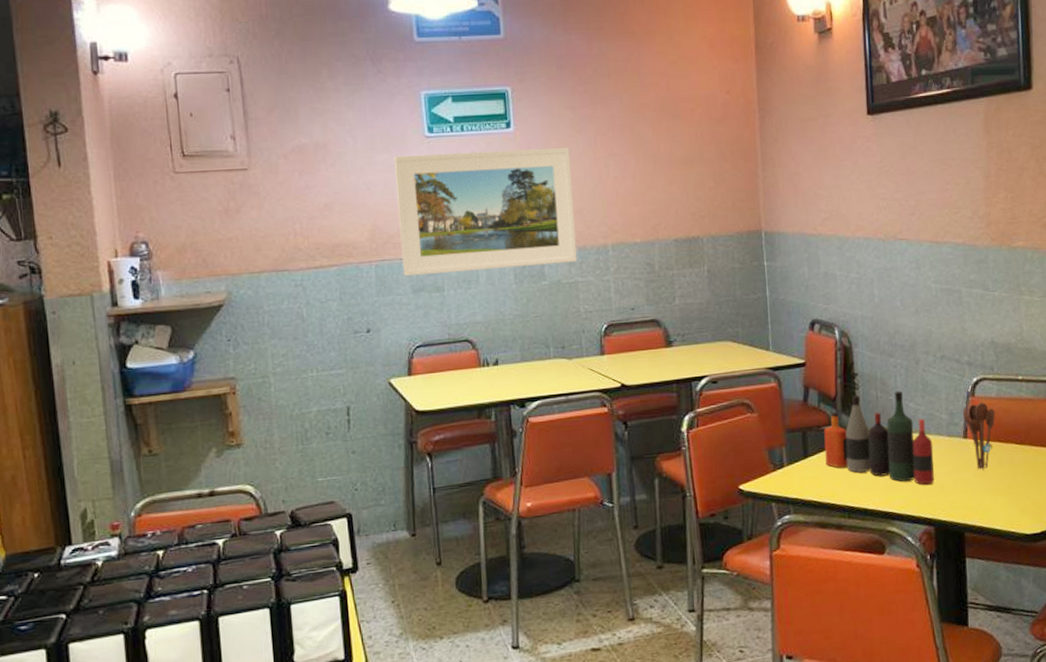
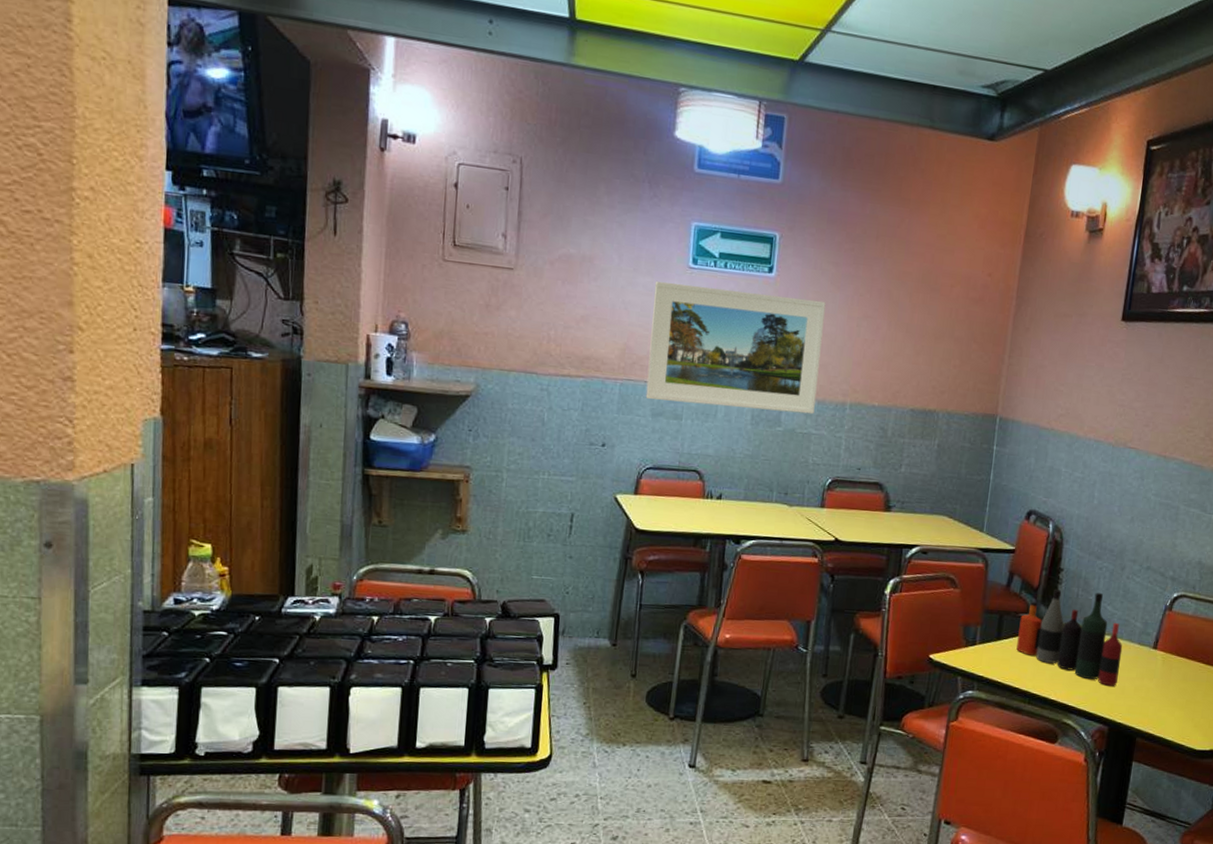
utensil holder: present [963,402,996,470] -> none [1157,617,1189,682]

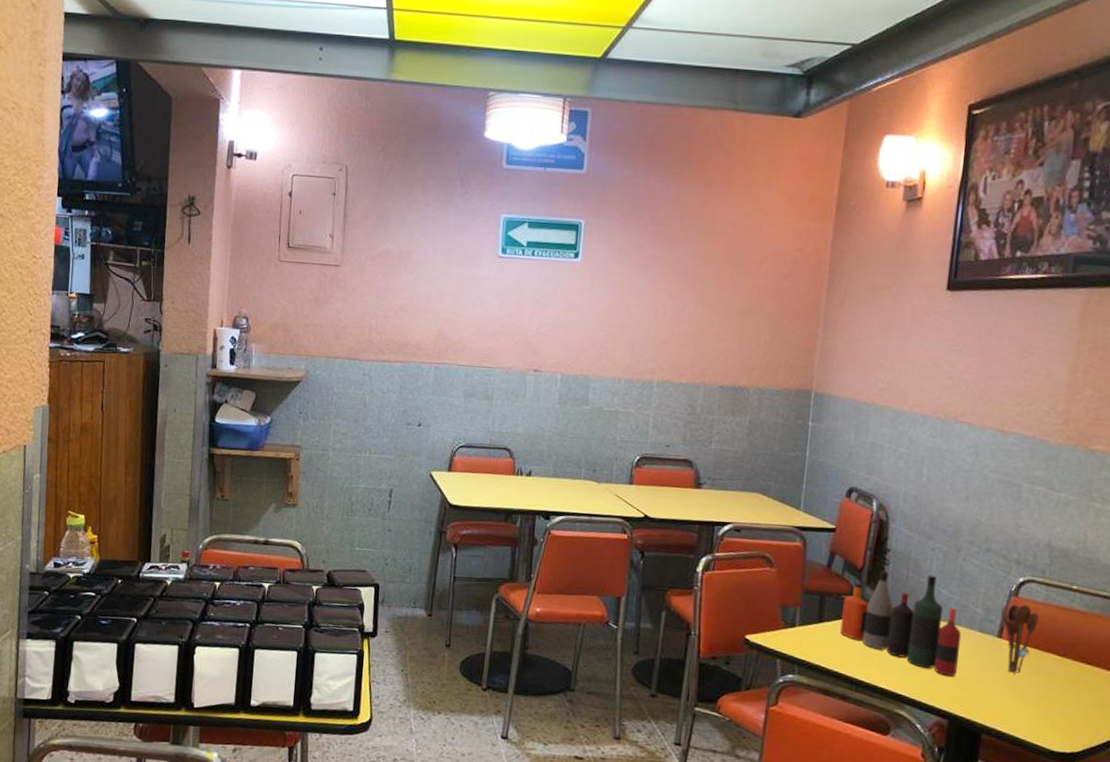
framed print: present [645,281,826,415] -> none [458,270,631,393]
utensil holder: none [1157,617,1189,682] -> present [1001,604,1040,675]

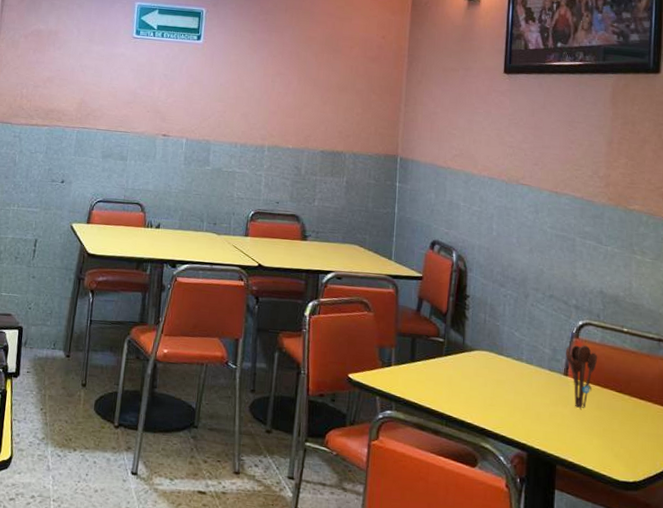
bottle collection: present [840,570,962,677] -> none [430,314,534,412]

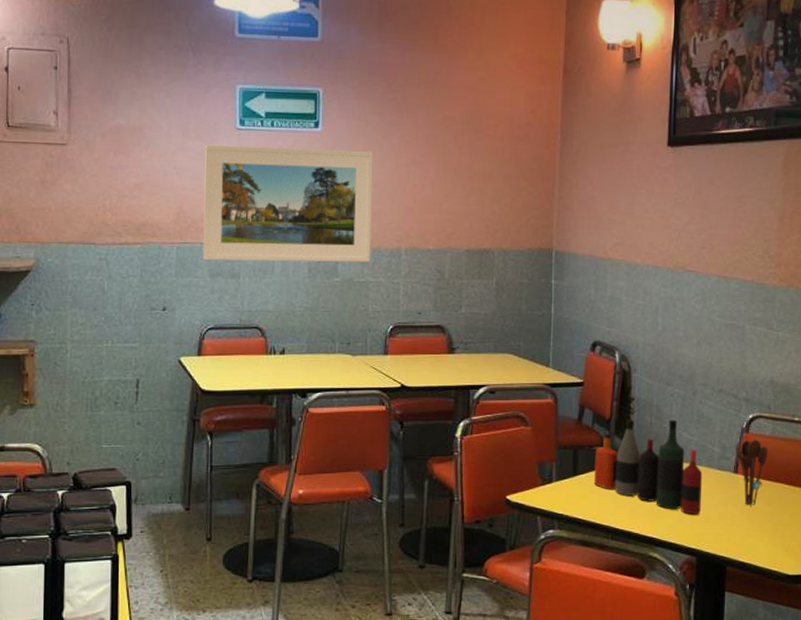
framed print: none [97,48,245,156] -> present [202,144,373,263]
bottle collection: none [430,314,534,412] -> present [594,419,703,515]

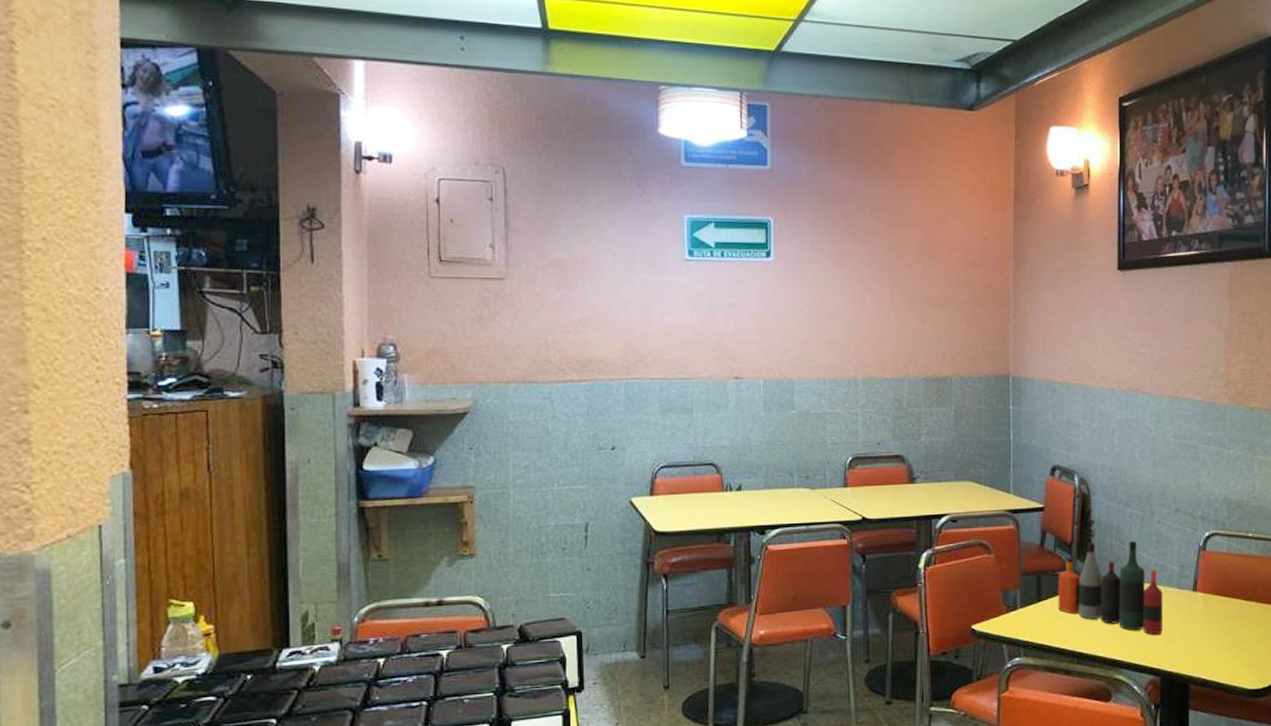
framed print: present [202,144,373,263] -> none [652,276,827,397]
utensil holder: present [736,439,769,506] -> none [1194,557,1225,624]

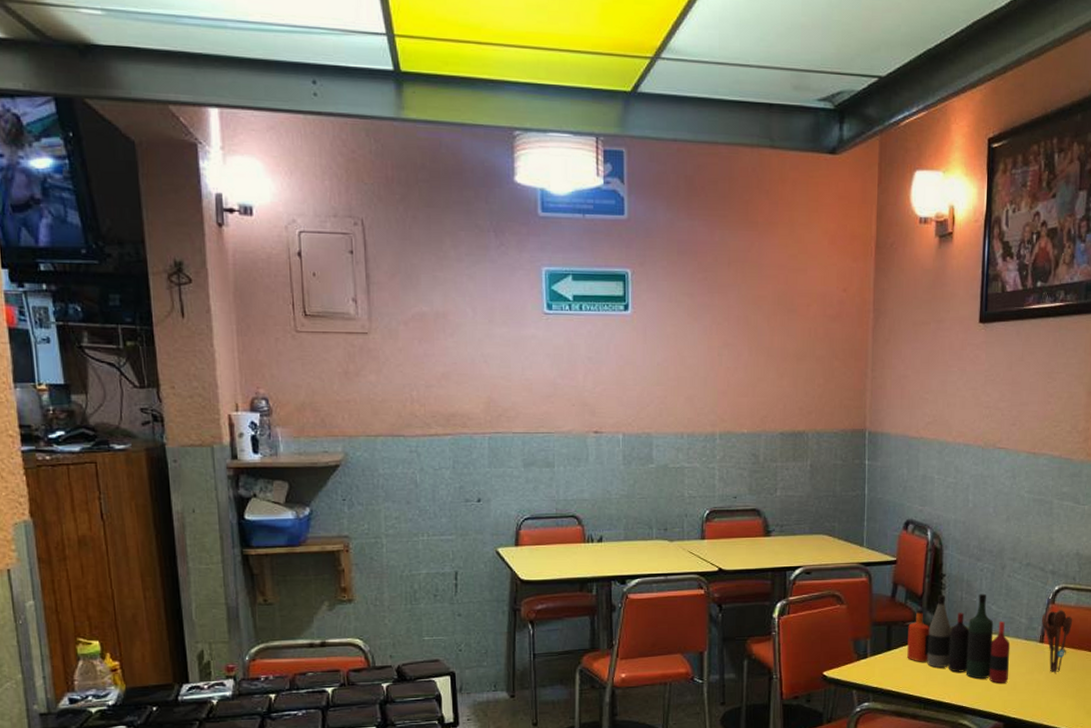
utensil holder: none [1194,557,1225,624] -> present [1042,610,1073,673]

